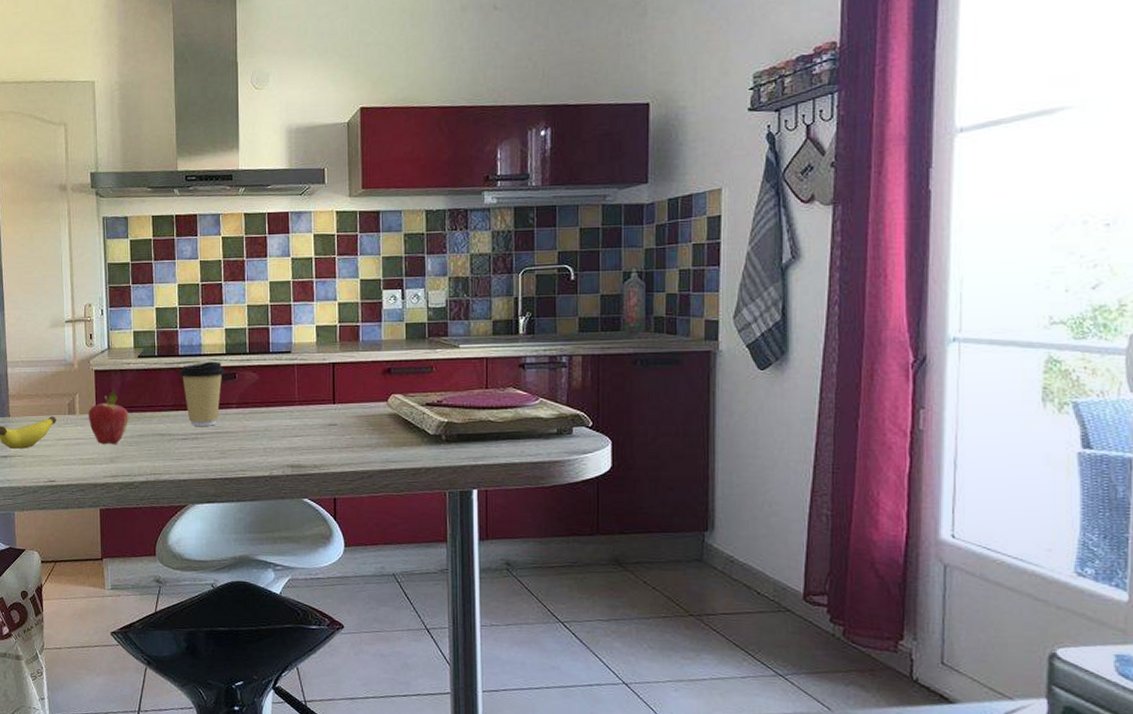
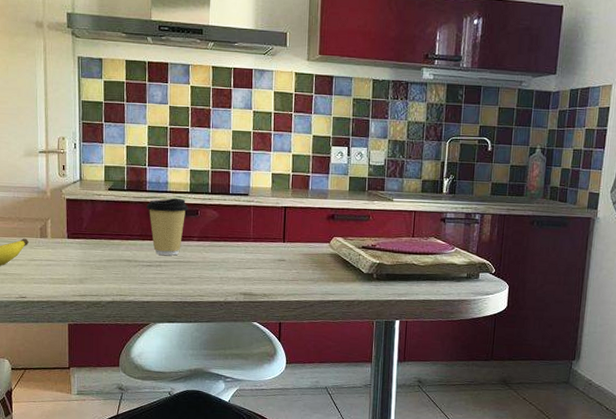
fruit: present [88,388,129,445] -> none [59,216,98,268]

